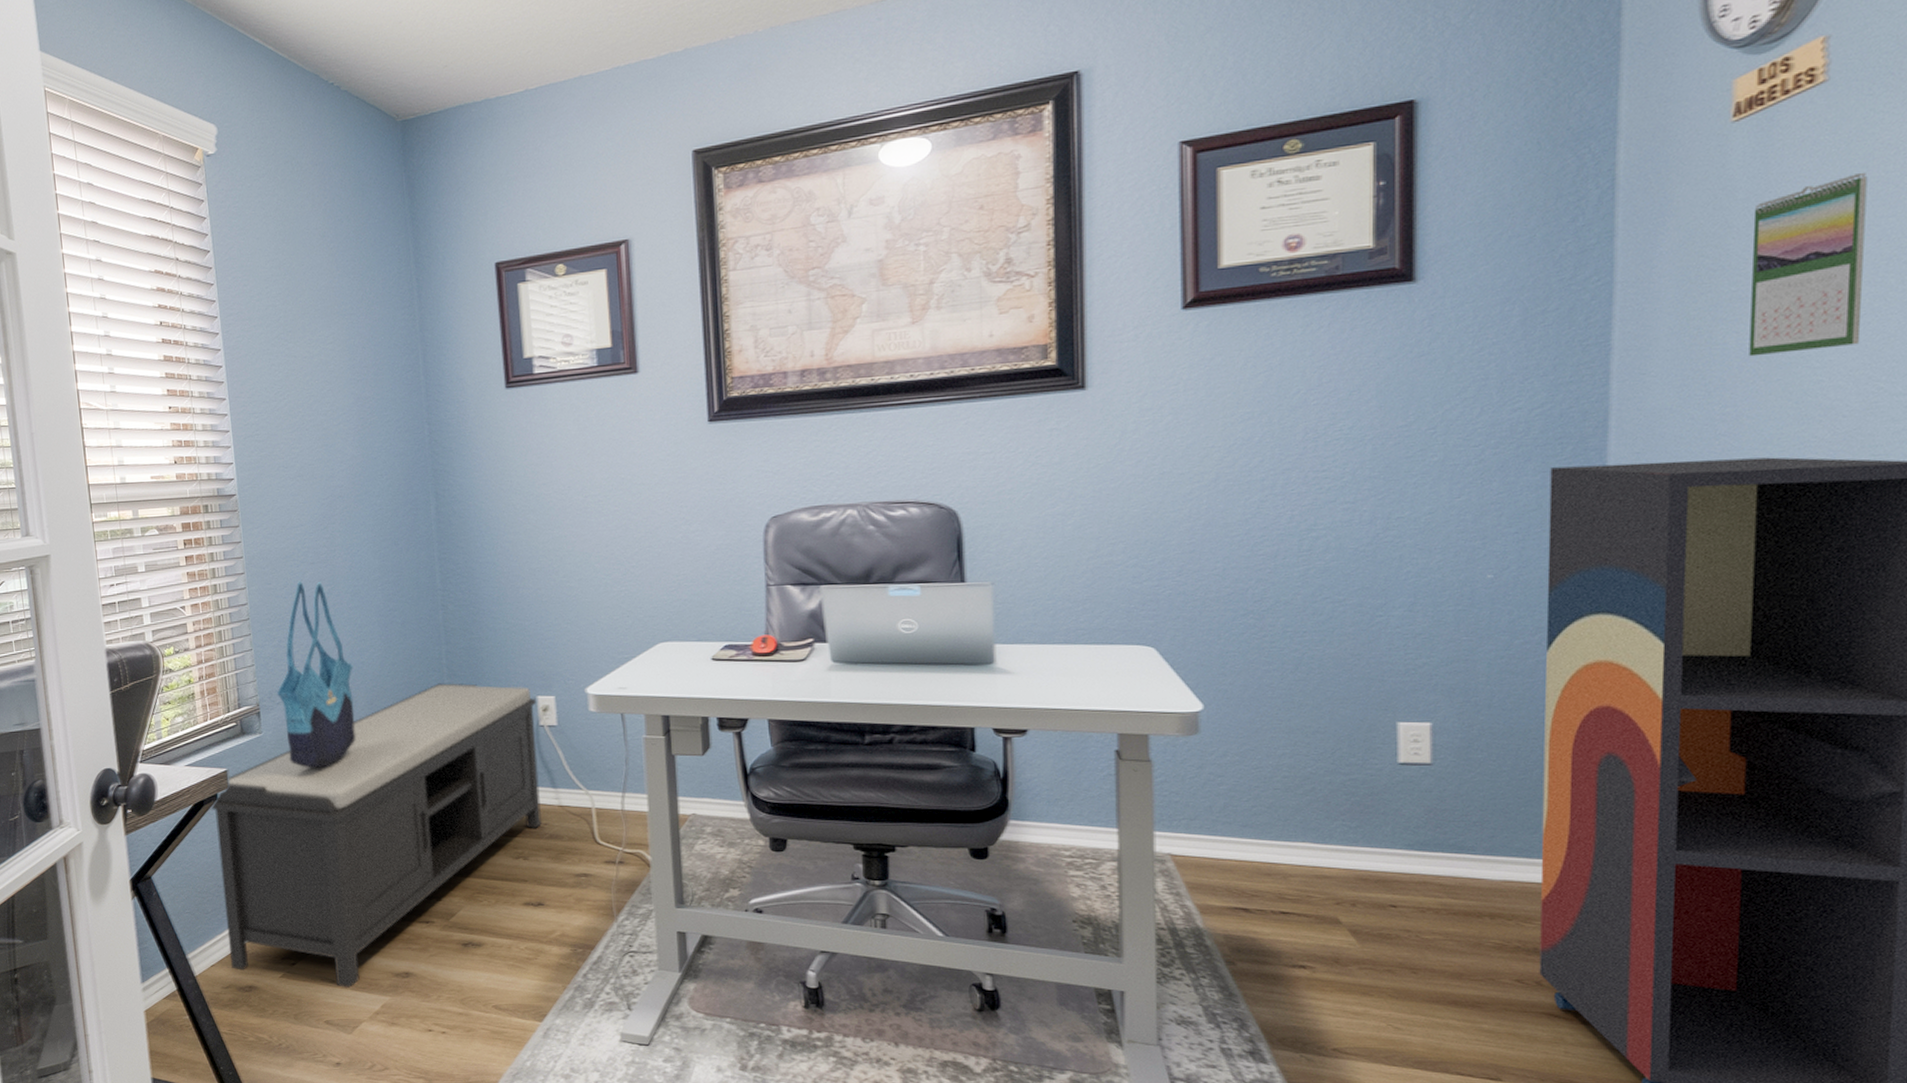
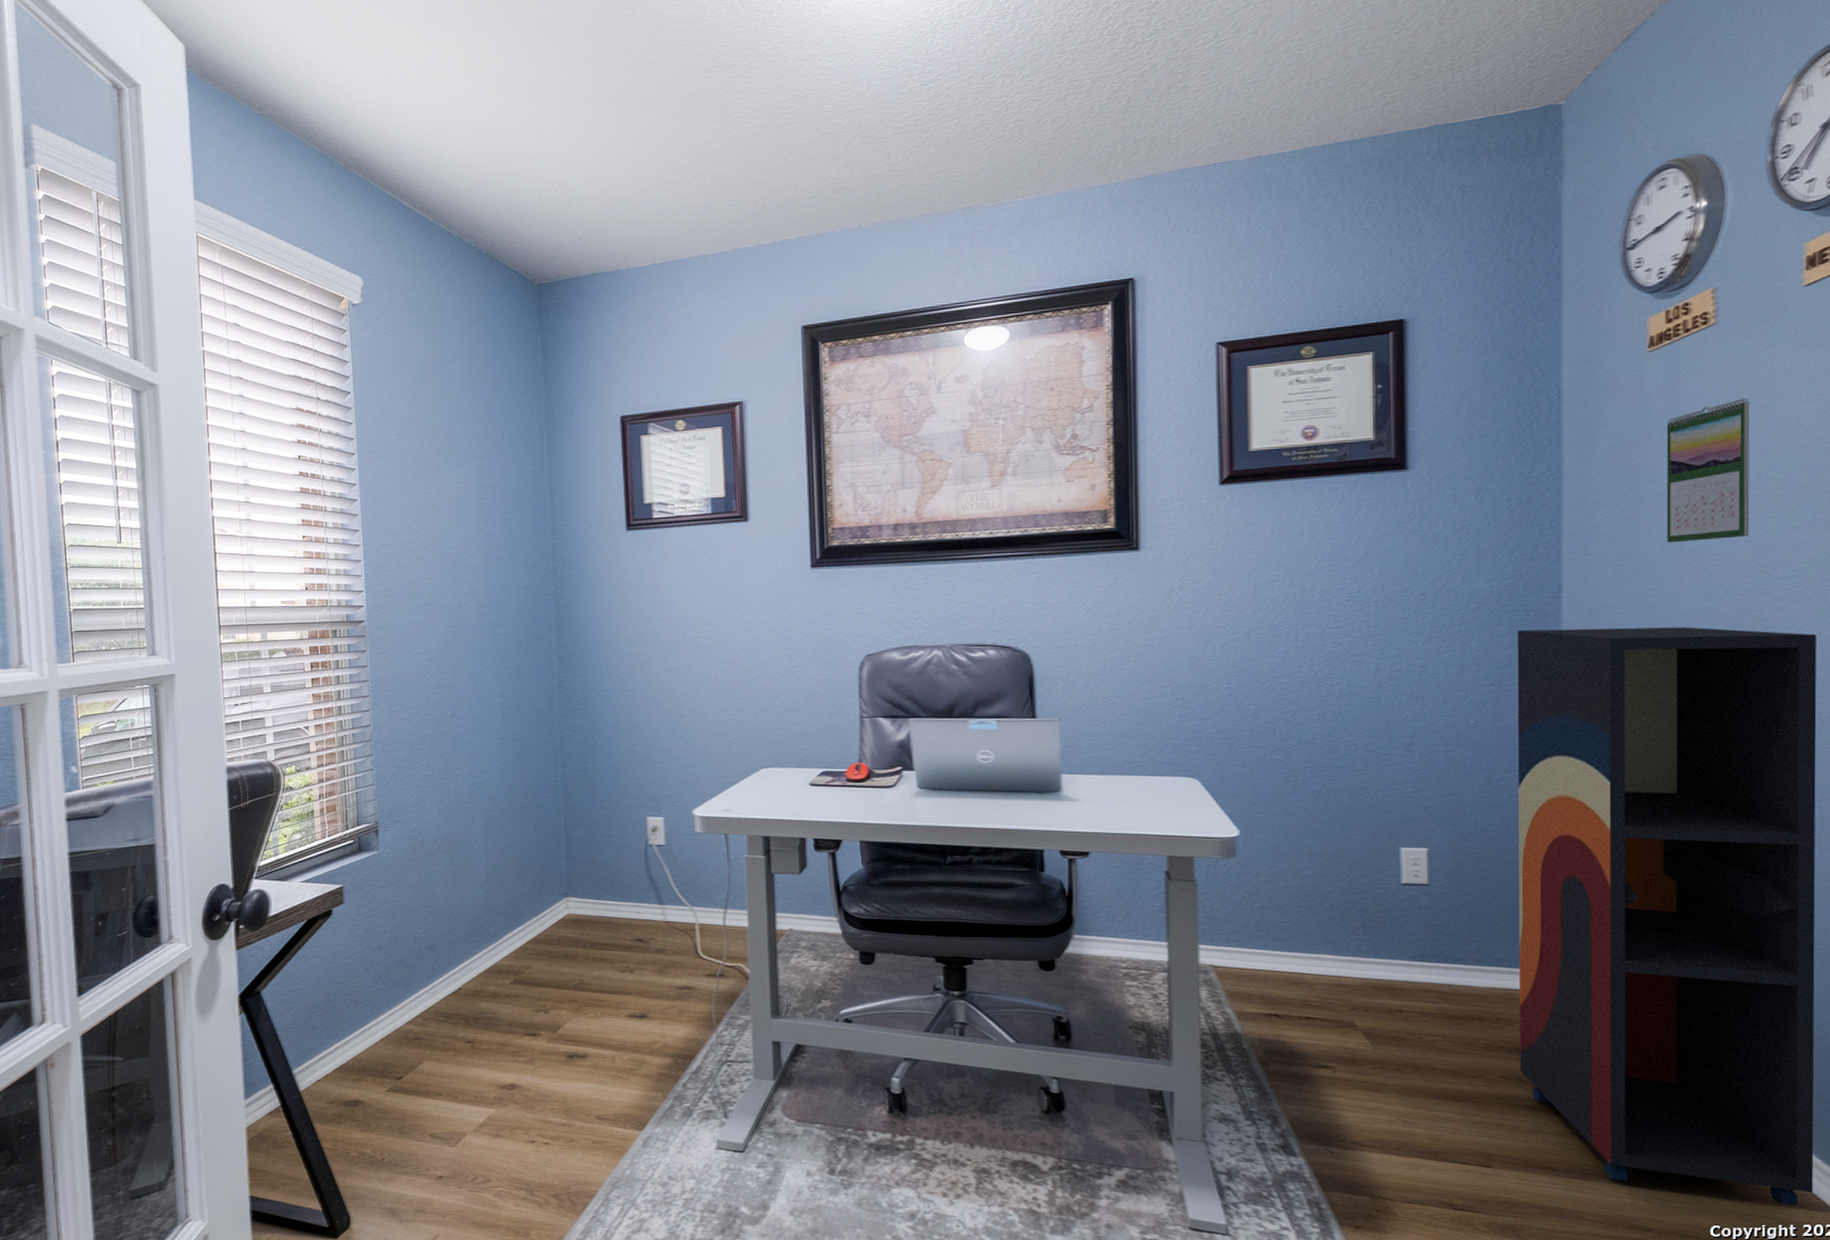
bench: present [209,683,542,988] -> none [322,804,647,1101]
tote bag: present [276,580,356,768] -> none [395,704,472,885]

